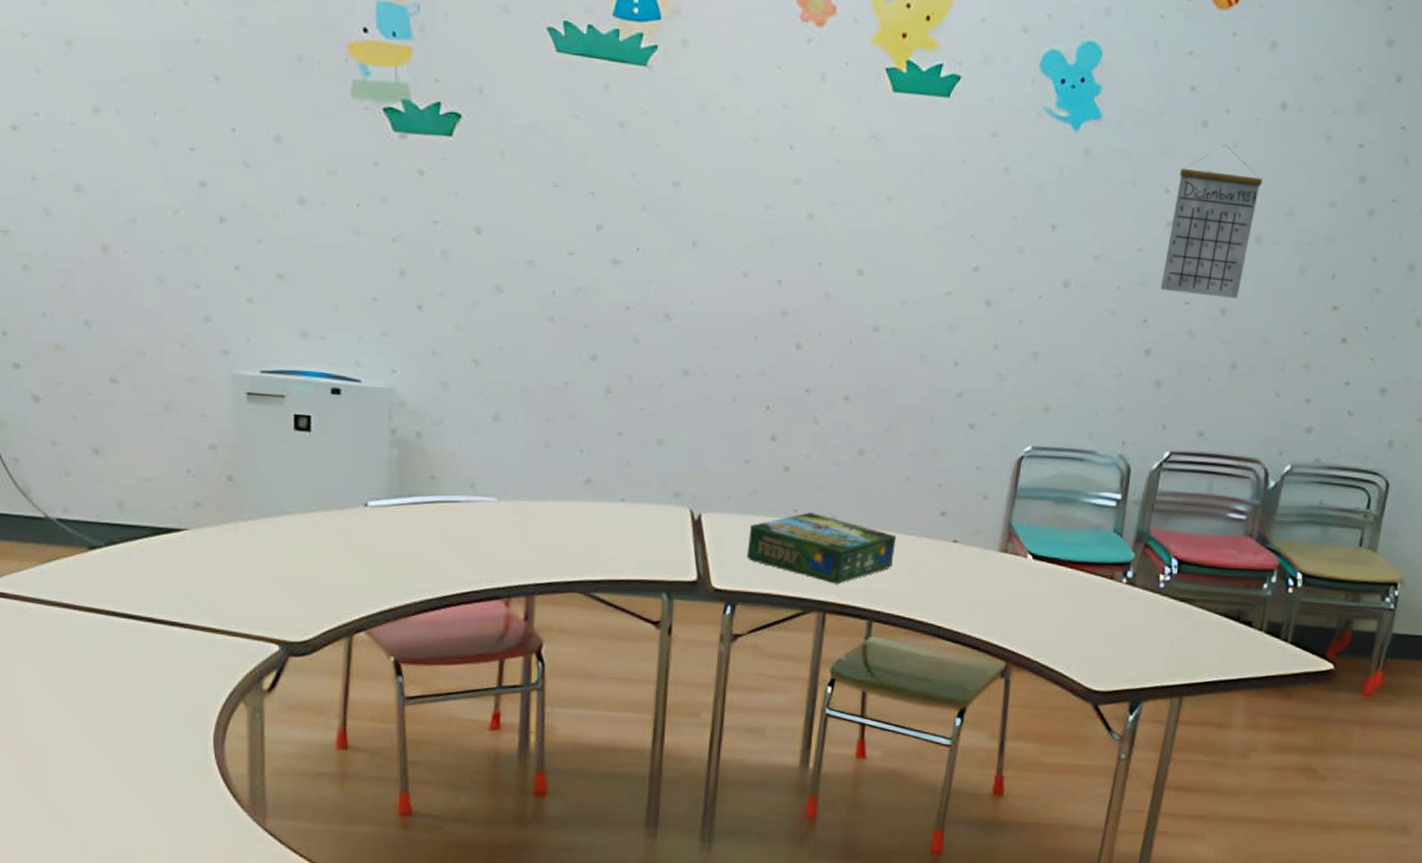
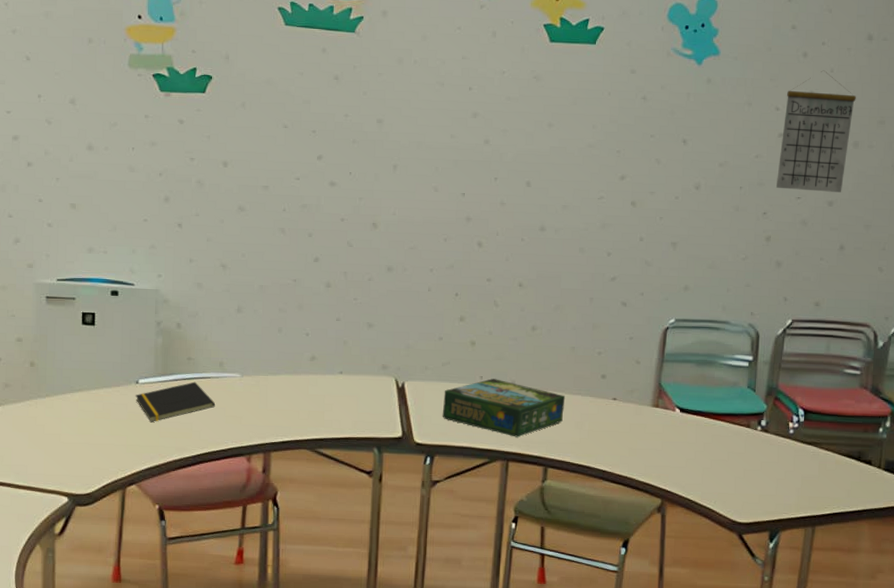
notepad: none [363,506,466,555] -> present [135,381,216,422]

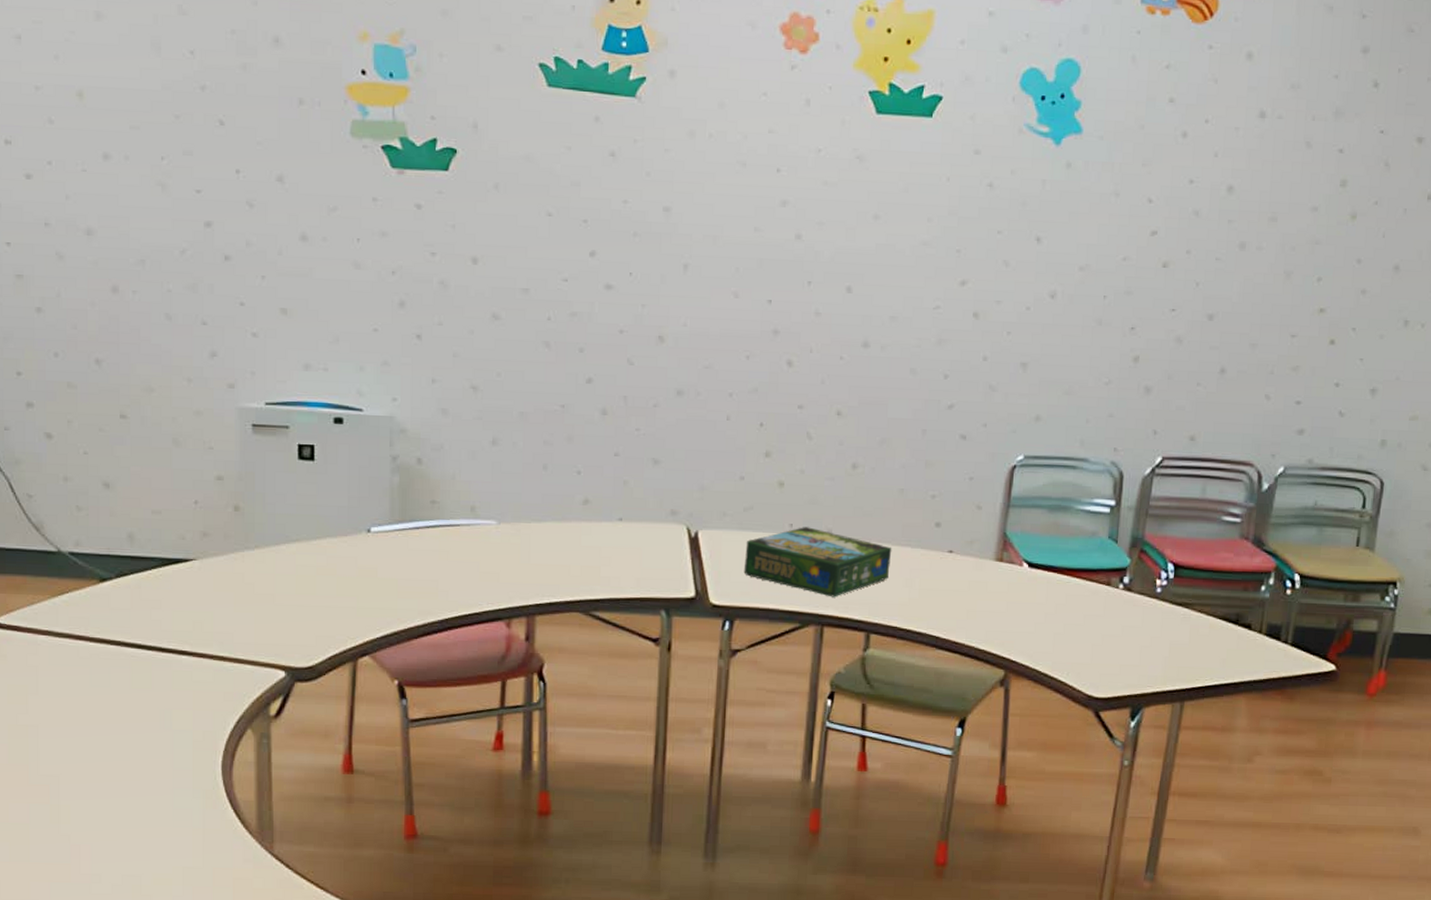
notepad: present [135,381,216,422] -> none [366,530,467,579]
calendar: present [776,70,856,192] -> none [1147,154,1244,304]

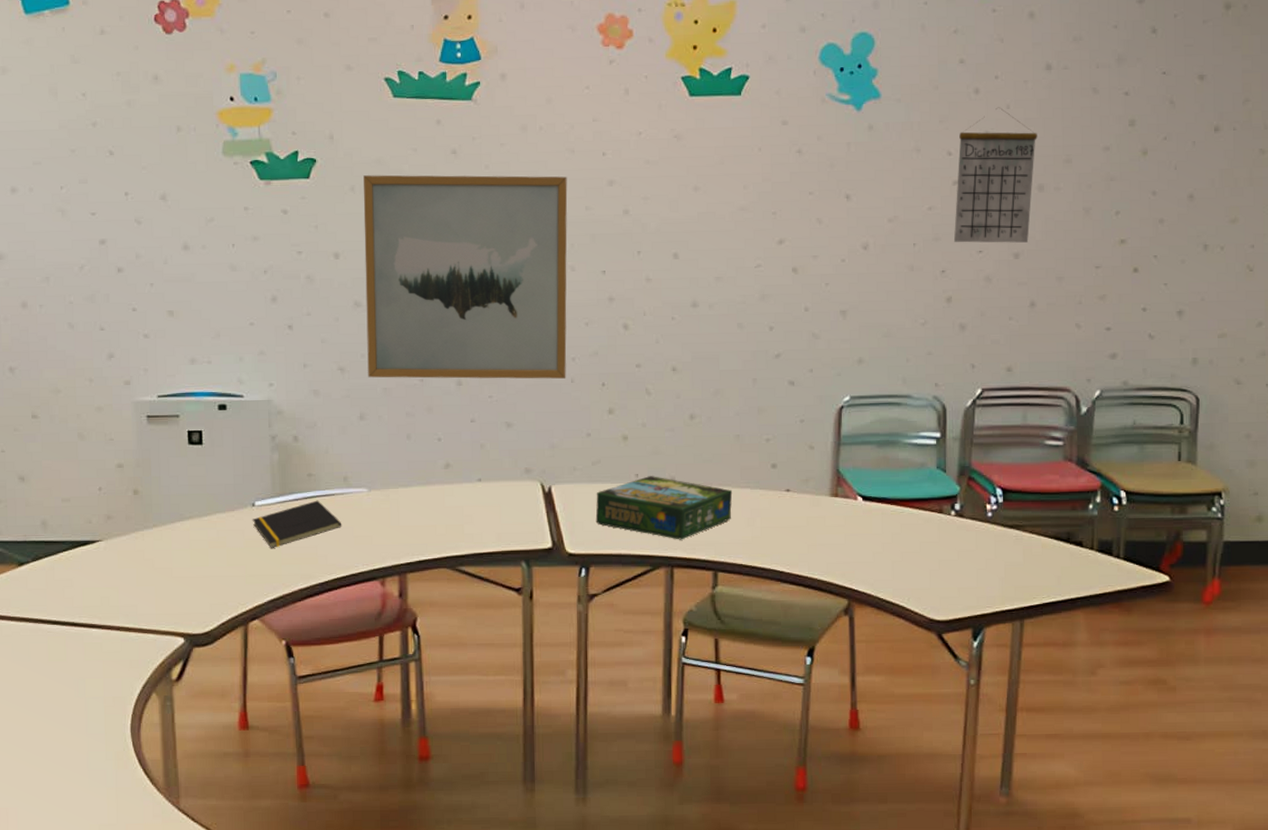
notepad: none [366,530,467,579] -> present [252,500,342,548]
wall art: none [503,172,736,415] -> present [363,175,568,379]
calendar: none [1147,154,1244,304] -> present [954,107,1037,243]

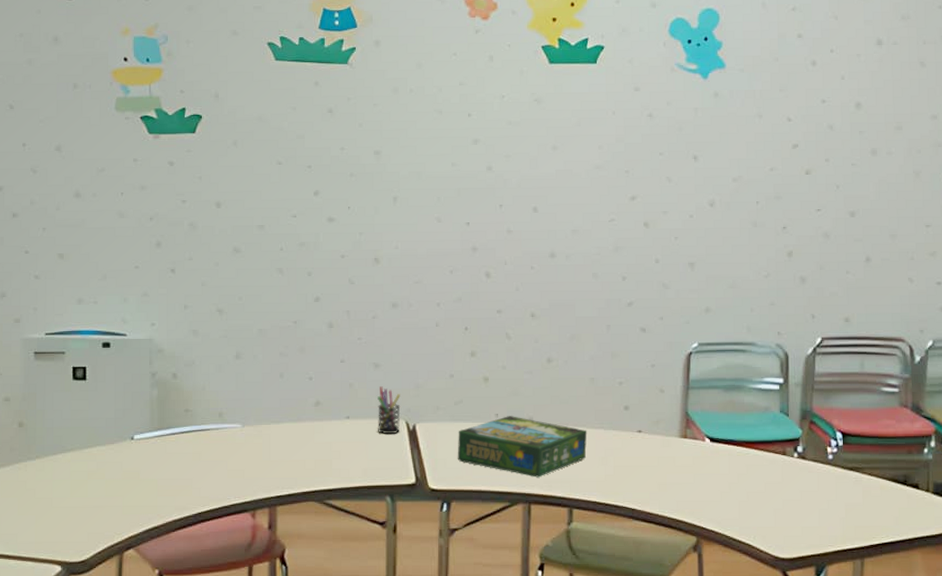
notepad: present [252,500,342,548] -> none [130,434,216,480]
wall art: present [363,175,568,379] -> none [245,131,435,323]
pen holder: none [511,447,535,498] -> present [378,386,401,435]
calendar: present [954,107,1037,243] -> none [794,78,870,202]

